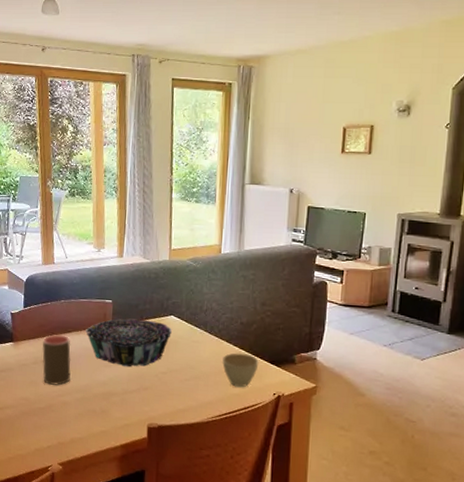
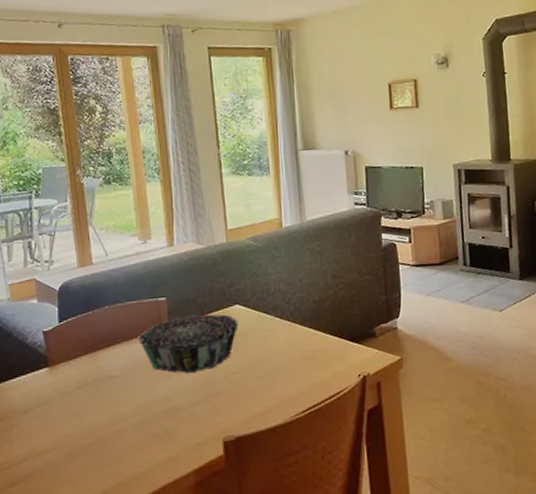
cup: present [42,335,71,386] -> none [85,348,124,413]
cup: present [222,353,259,388] -> none [298,334,338,375]

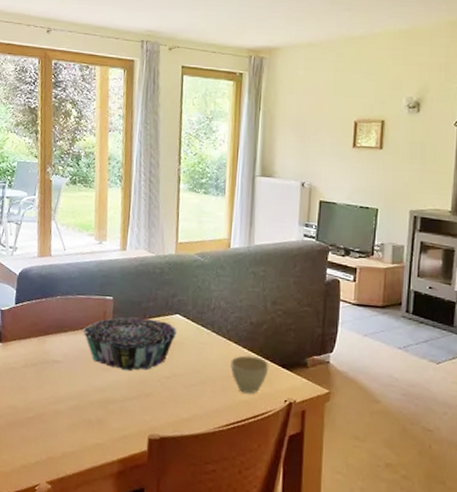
cup: none [298,334,338,375] -> present [230,355,269,394]

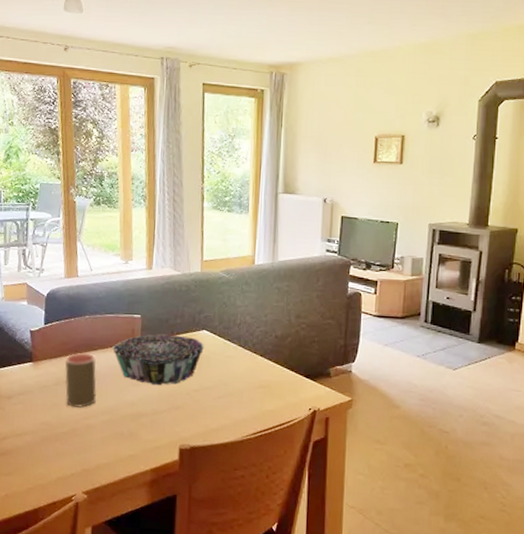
cup: none [33,334,66,392] -> present [65,353,97,408]
cup: present [230,355,269,394] -> none [257,367,294,404]

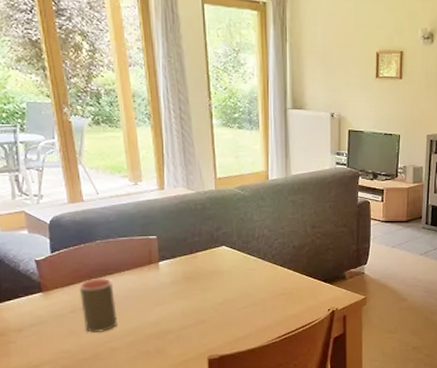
decorative bowl: present [112,334,204,386] -> none [129,253,224,303]

